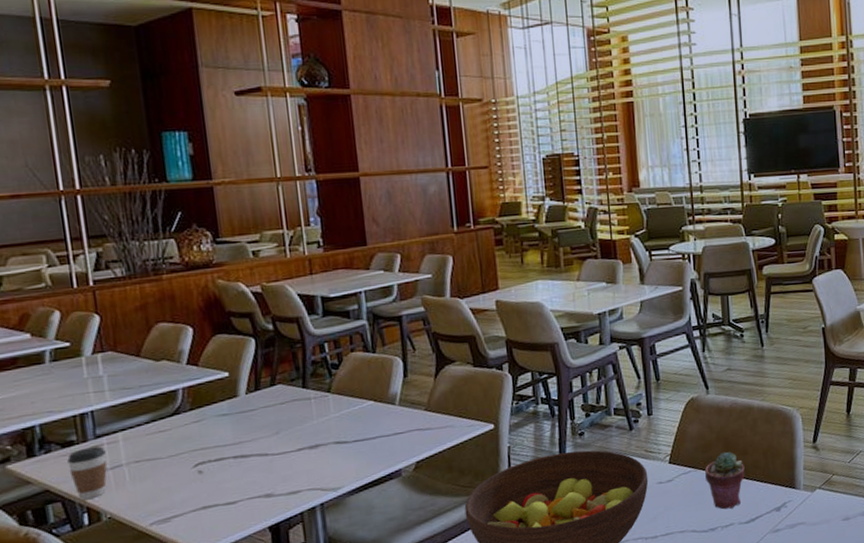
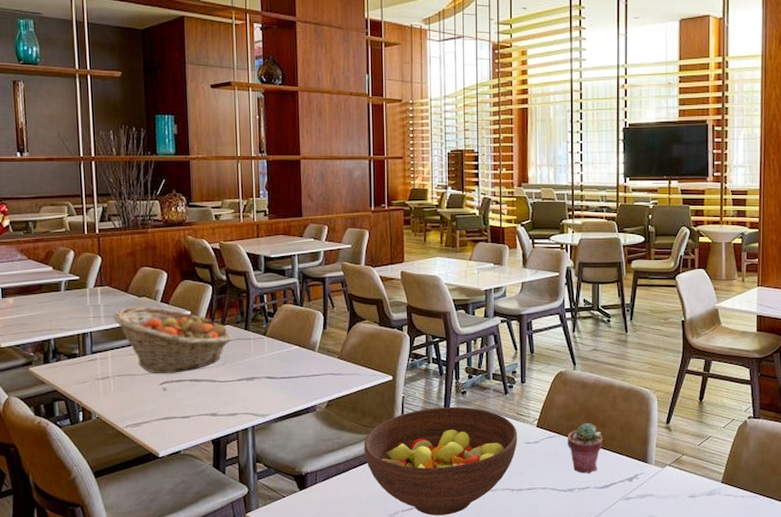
coffee cup: present [67,446,107,500] -> none [71,360,99,401]
fruit basket: none [120,371,287,454] -> present [112,306,232,373]

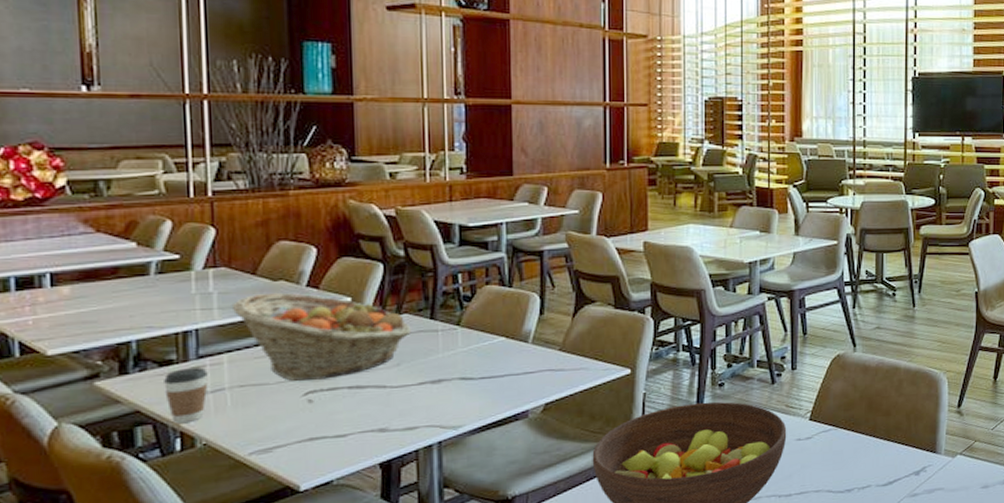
coffee cup: none [71,360,99,401] -> present [164,367,208,424]
potted succulent: present [567,422,603,474] -> none [845,411,886,471]

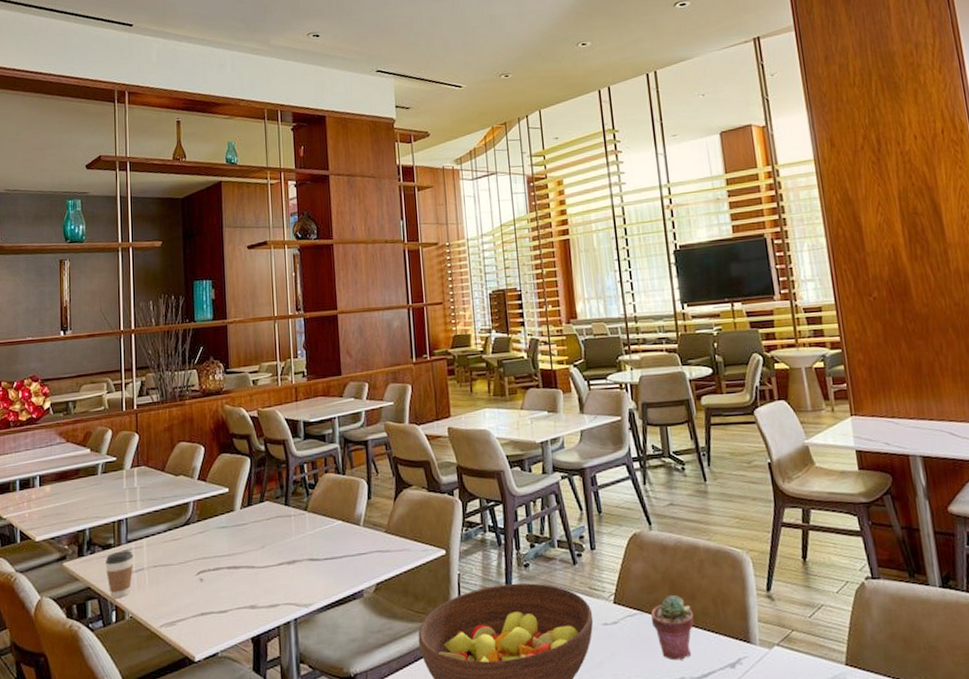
fruit basket: present [231,292,412,381] -> none [148,485,272,562]
potted succulent: none [845,411,886,471] -> present [651,594,694,661]

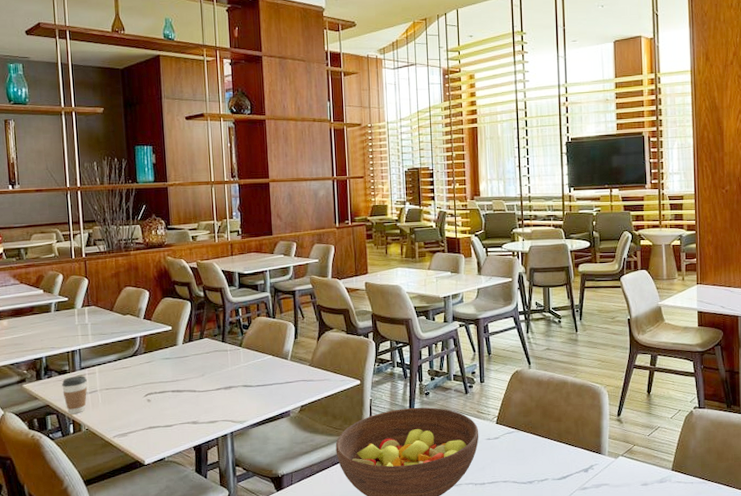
potted succulent: present [651,594,694,661] -> none [525,418,559,466]

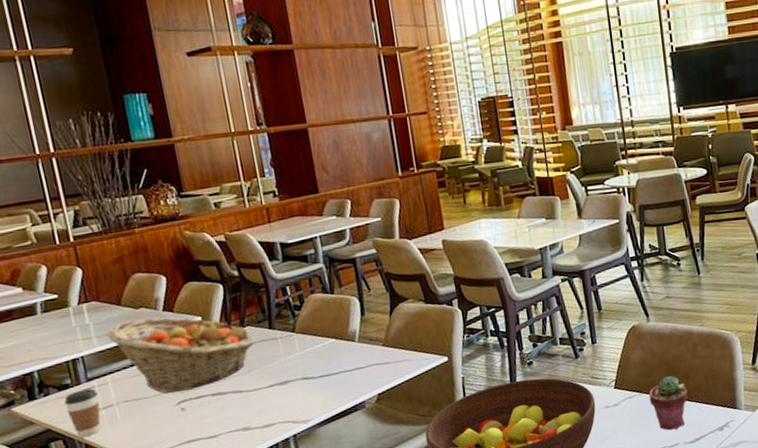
fruit basket: none [99,323,210,386] -> present [105,317,256,394]
potted succulent: none [525,418,559,466] -> present [649,376,688,431]

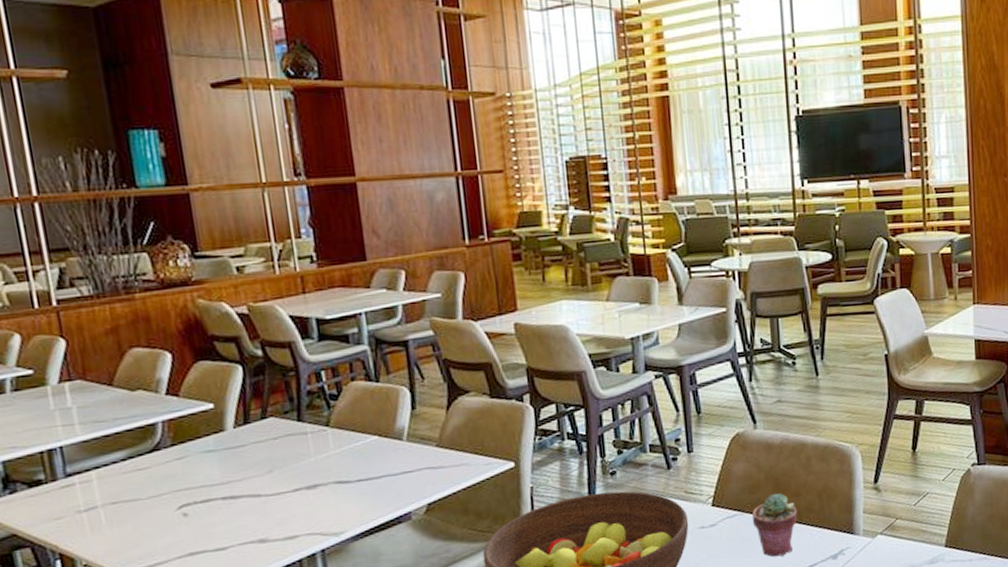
coffee cup: present [64,388,101,438] -> none [35,486,81,546]
fruit basket: present [105,317,256,394] -> none [92,402,280,495]

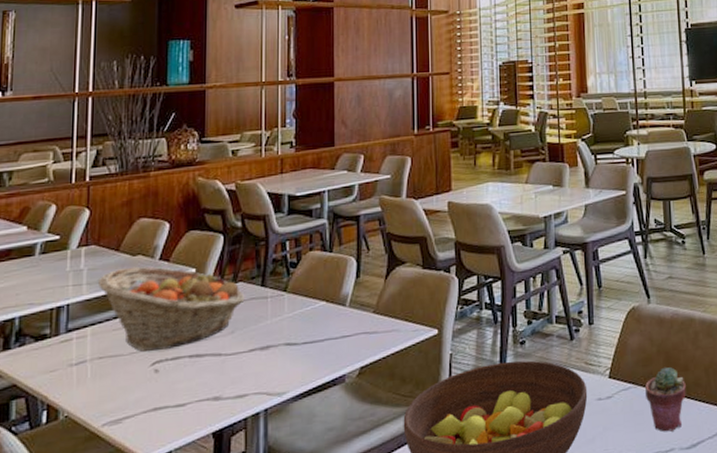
fruit basket: none [92,402,280,495] -> present [97,266,245,352]

